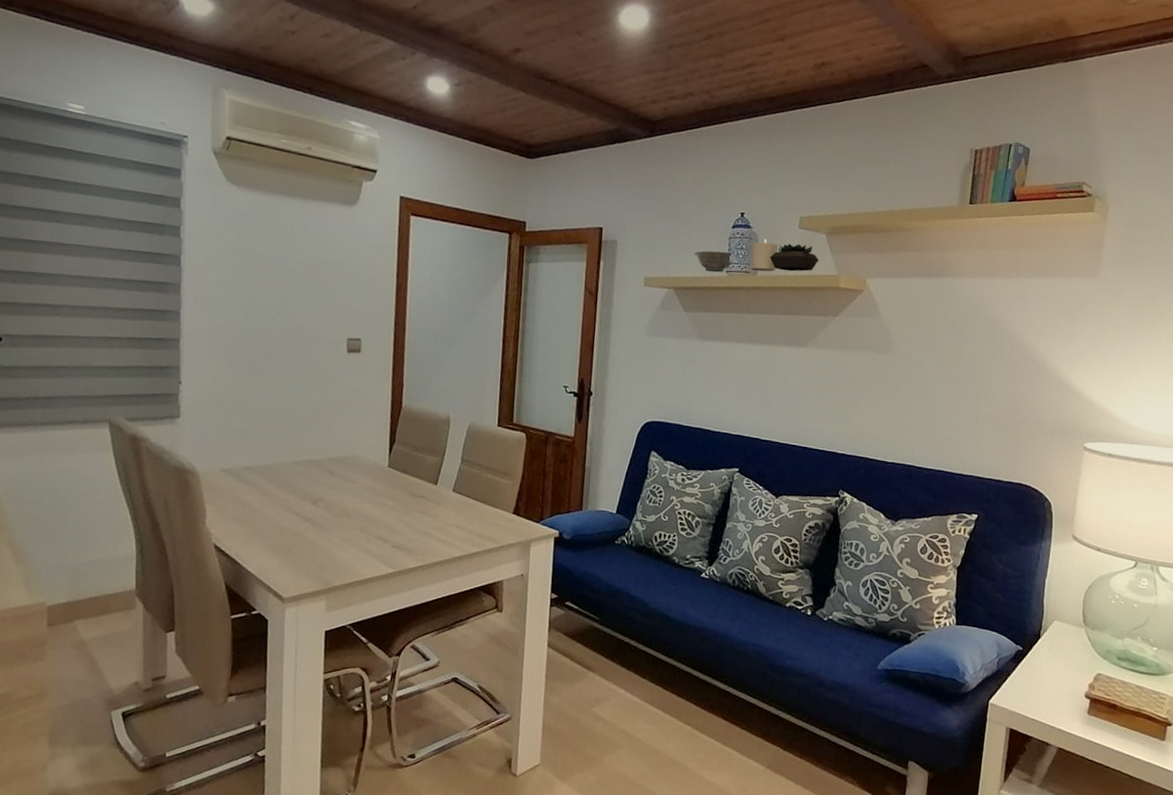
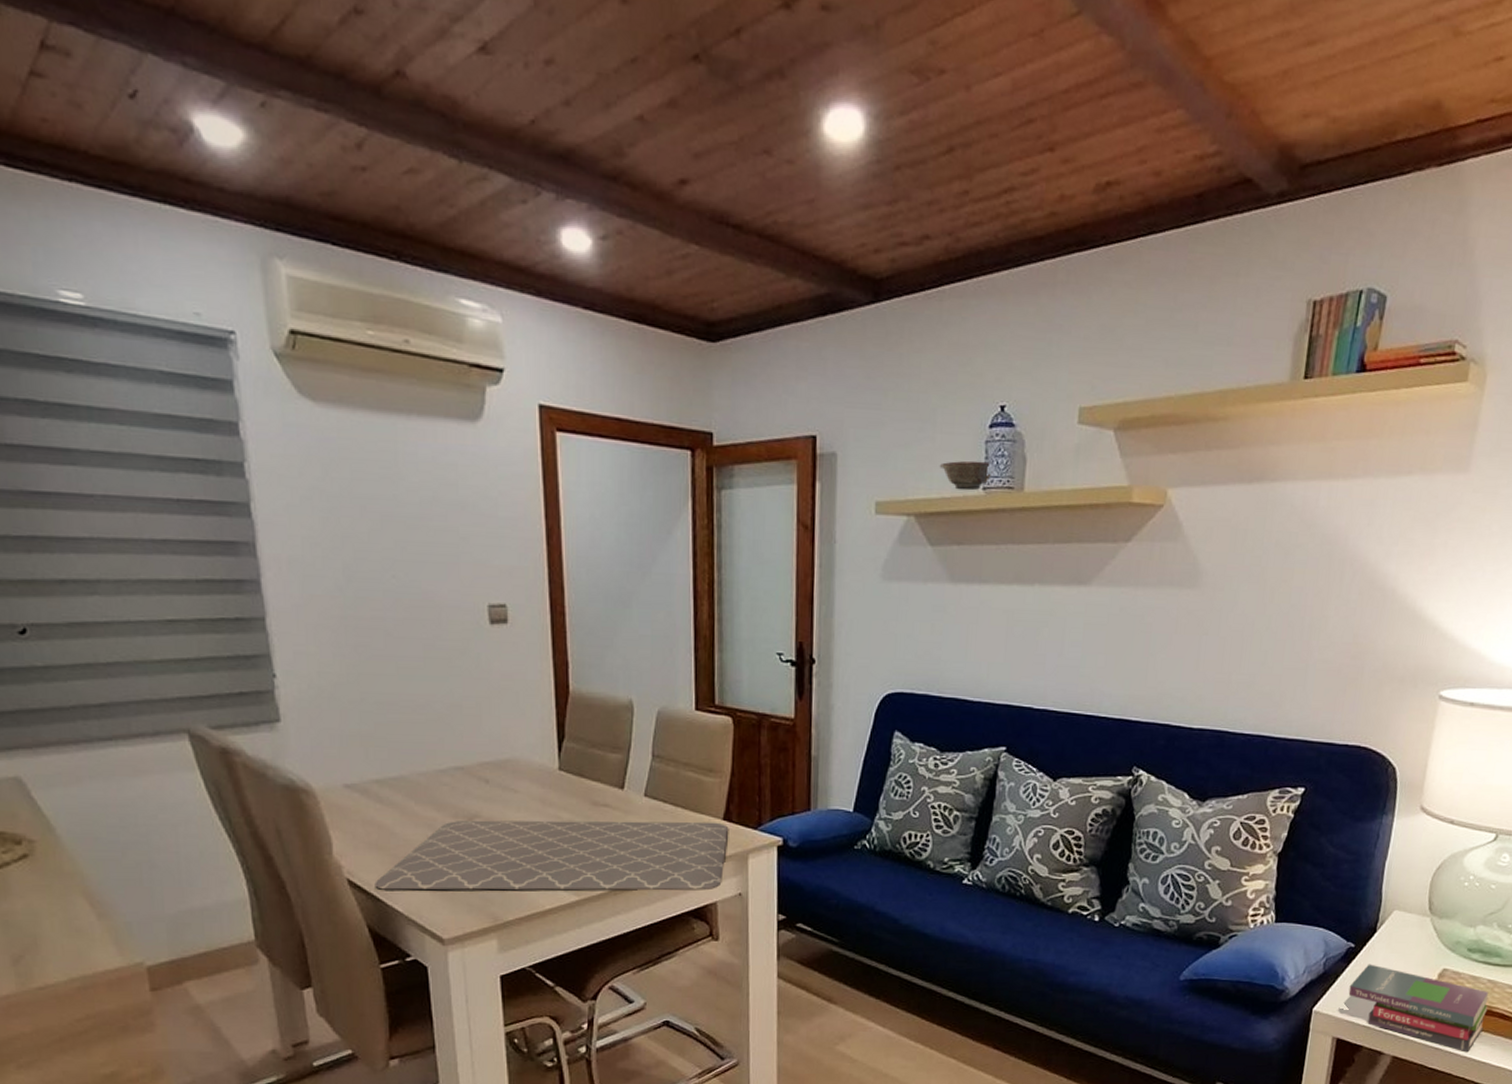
placemat: none [235,502,517,571] -> present [374,820,729,891]
candle: present [750,238,779,272] -> none [1015,440,1052,487]
succulent plant: present [769,243,819,272] -> none [1040,445,1106,484]
books: none [1018,665,1137,748] -> present [1348,964,1489,1053]

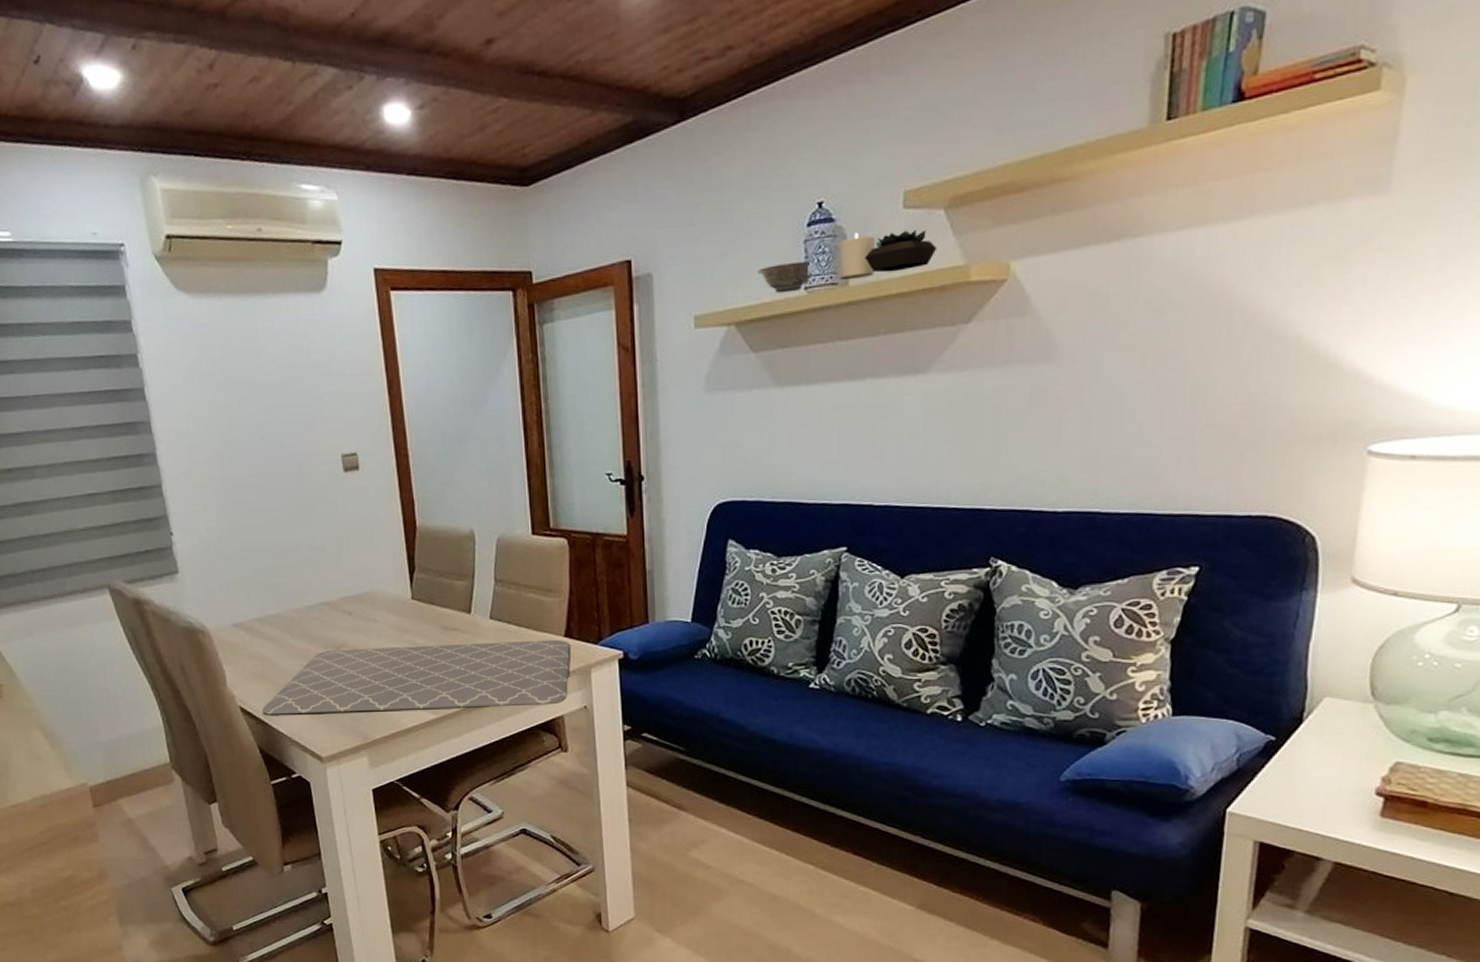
candle: none [1015,440,1052,487] -> present [837,232,876,281]
succulent plant: none [1040,445,1106,484] -> present [865,229,938,273]
books: present [1348,964,1489,1053] -> none [1271,758,1461,858]

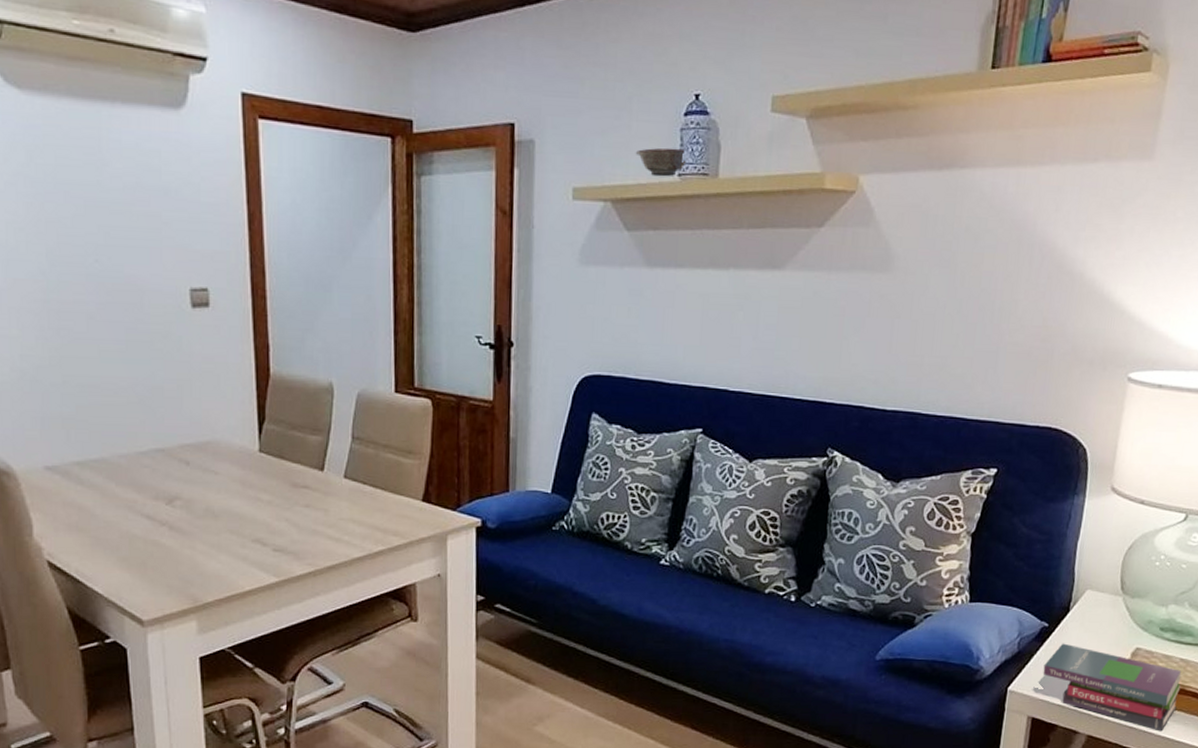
placemat: present [262,639,571,715] -> none [75,502,428,573]
candle: present [837,232,876,281] -> none [709,128,746,173]
succulent plant: present [865,229,938,273] -> none [734,132,798,171]
books: none [1271,758,1461,858] -> present [1043,643,1182,732]

